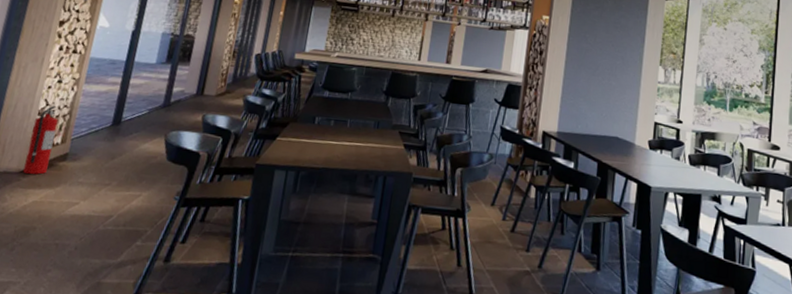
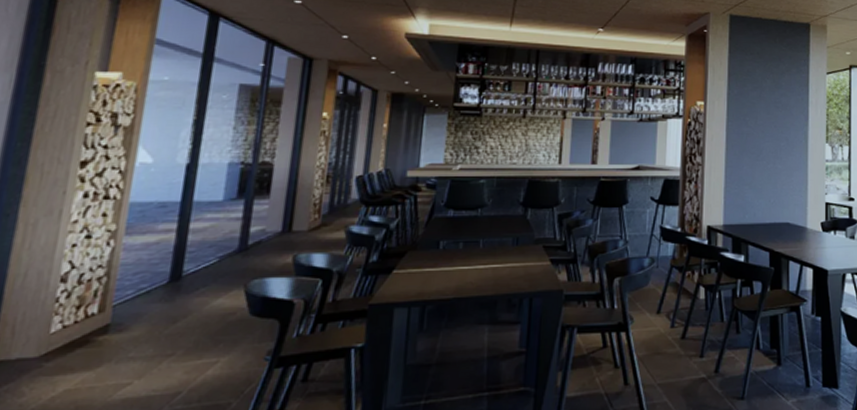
fire extinguisher: present [23,105,59,175] -> none [45,267,92,357]

